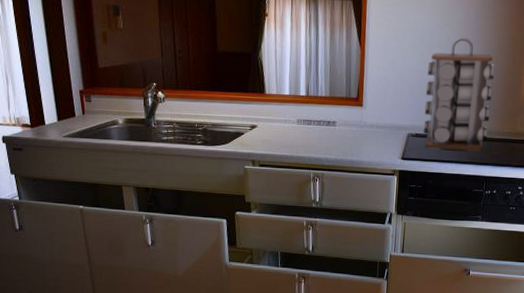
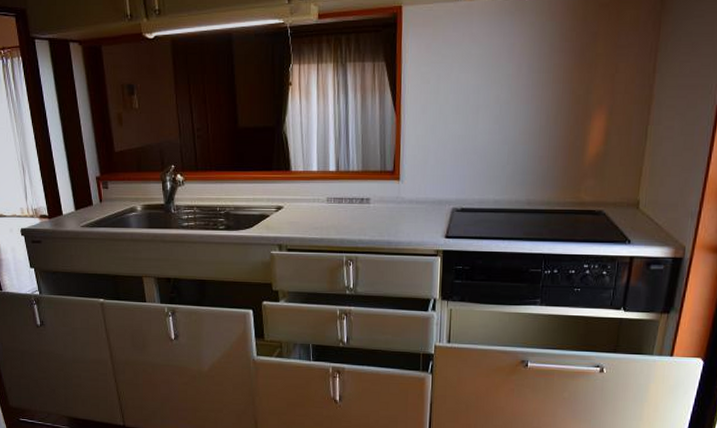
spice rack: present [423,37,495,151] -> none [470,96,553,226]

